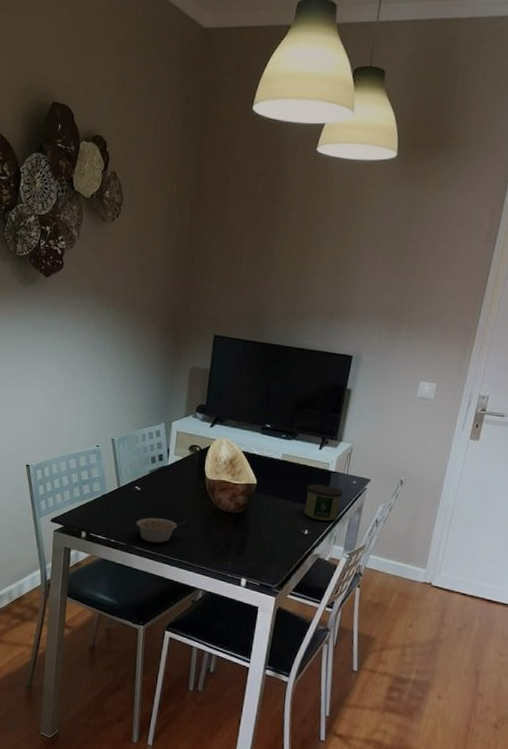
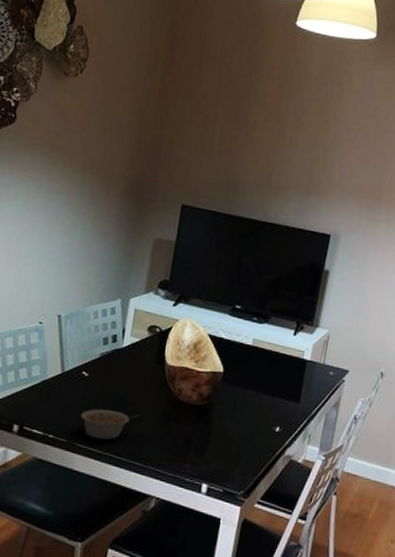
candle: present [304,484,344,521] -> none [276,374,320,417]

